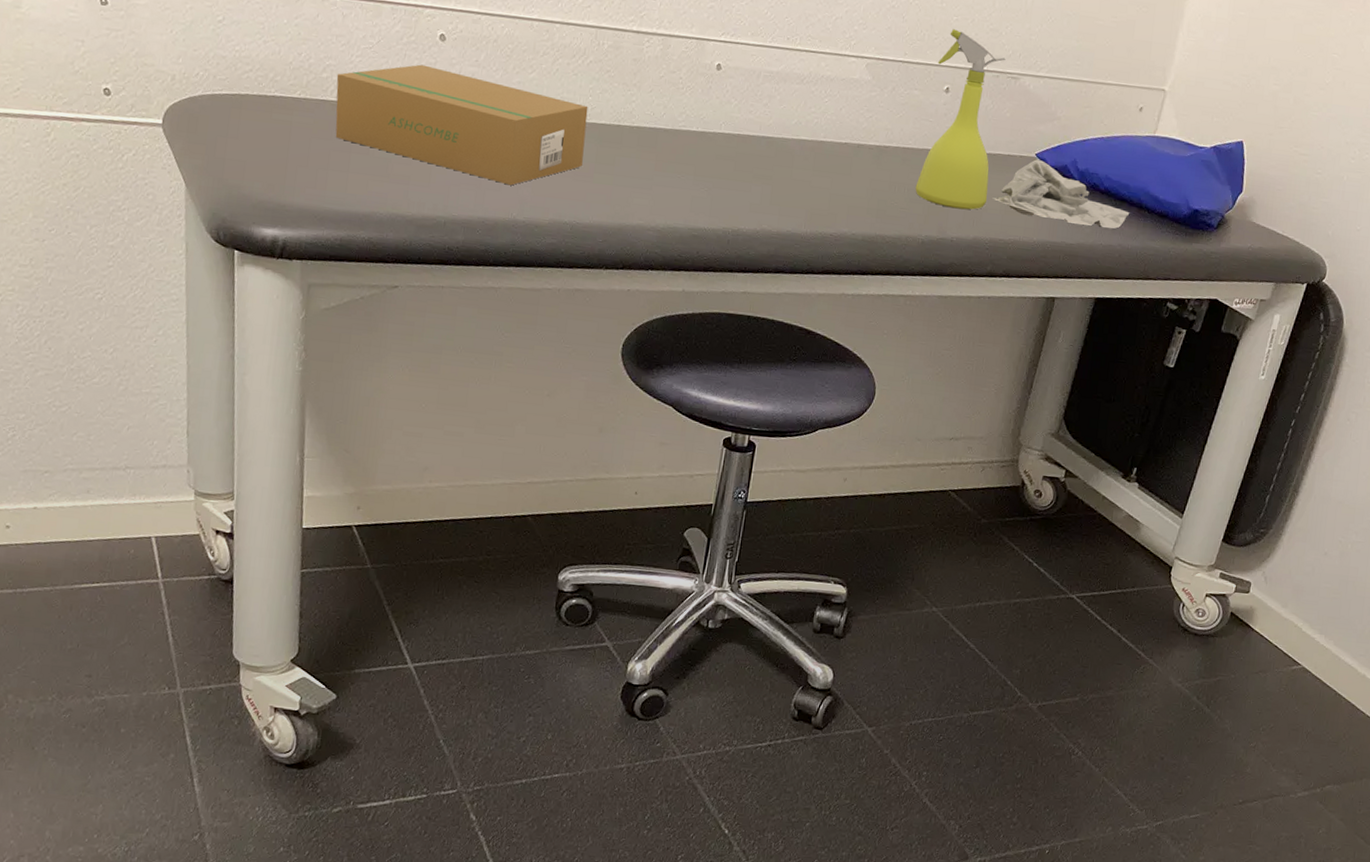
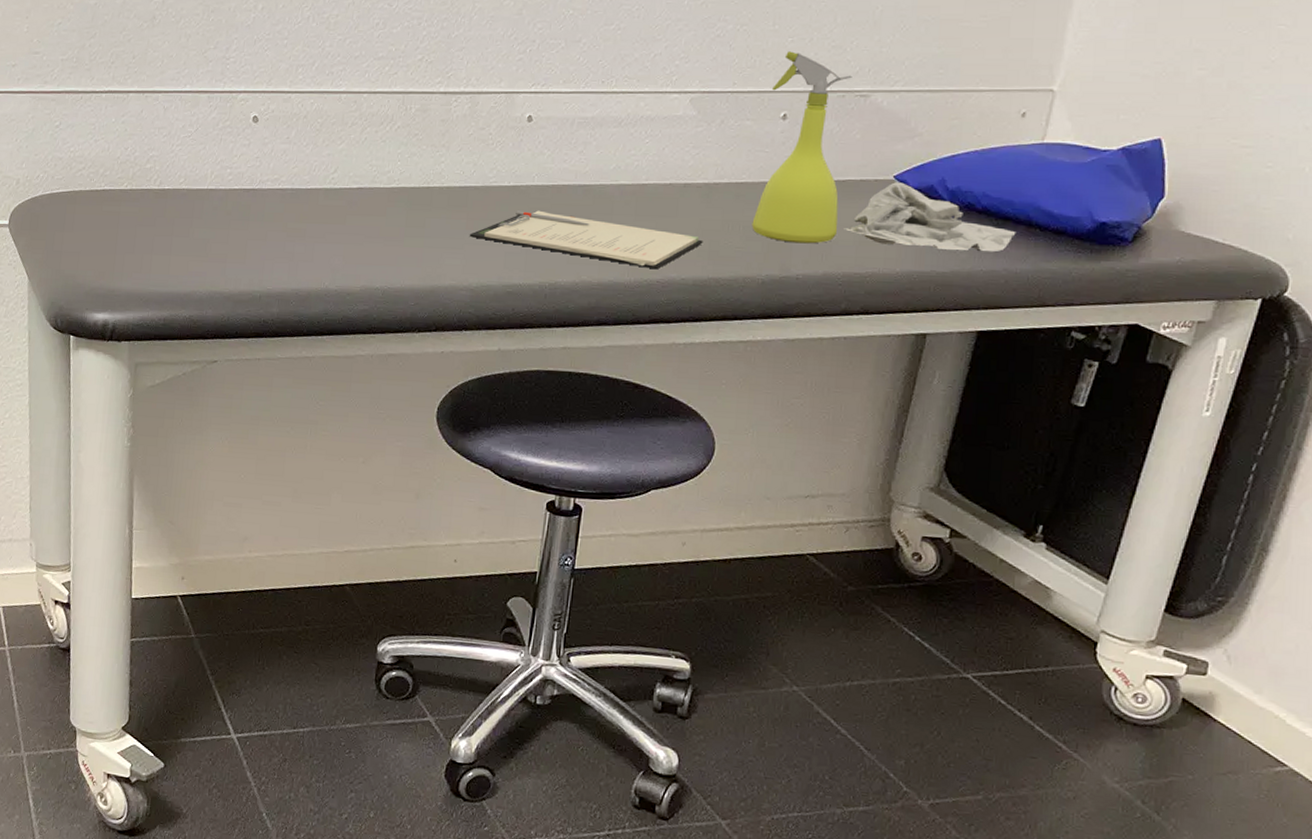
box: present [335,64,588,186] -> none [158,147,397,256]
clipboard: none [657,156,873,224] -> present [469,210,703,270]

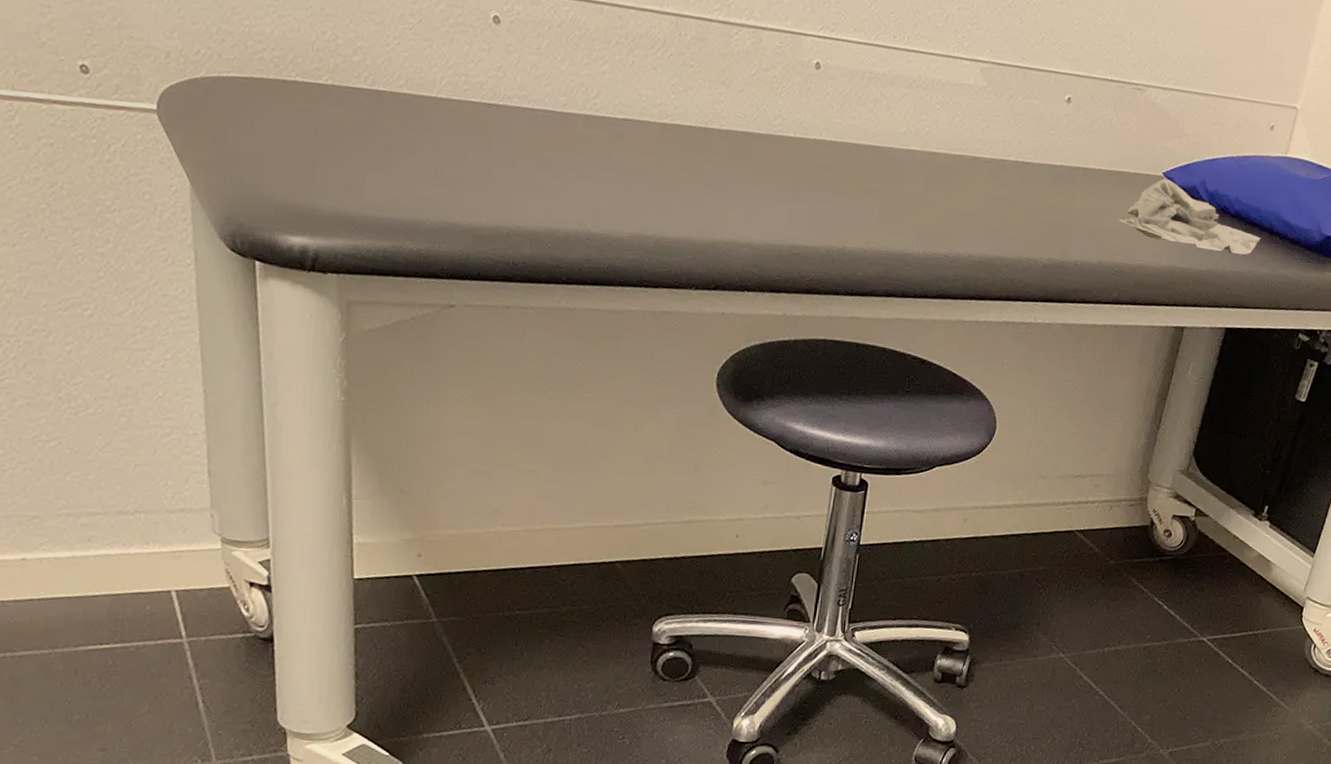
clipboard: present [469,210,703,270] -> none [751,165,990,244]
spray bottle: present [752,51,852,244] -> none [1036,33,1131,232]

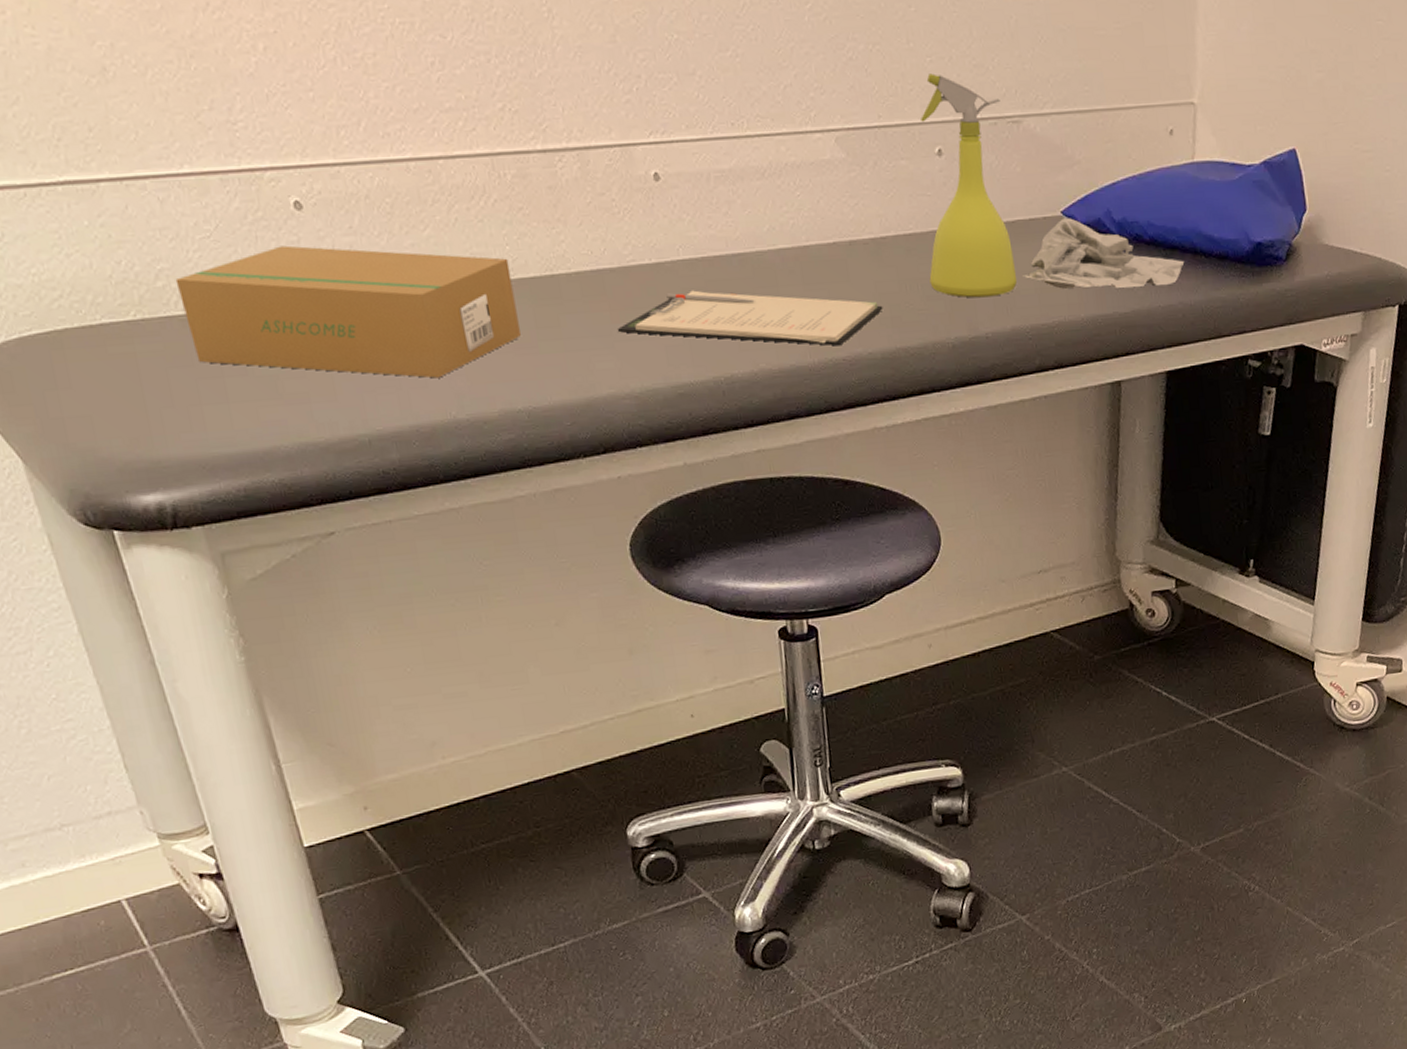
box: none [370,50,671,193] -> present [175,245,521,378]
clipboard: none [751,165,990,244] -> present [617,290,883,346]
spray bottle: none [1036,33,1131,232] -> present [919,73,1018,298]

